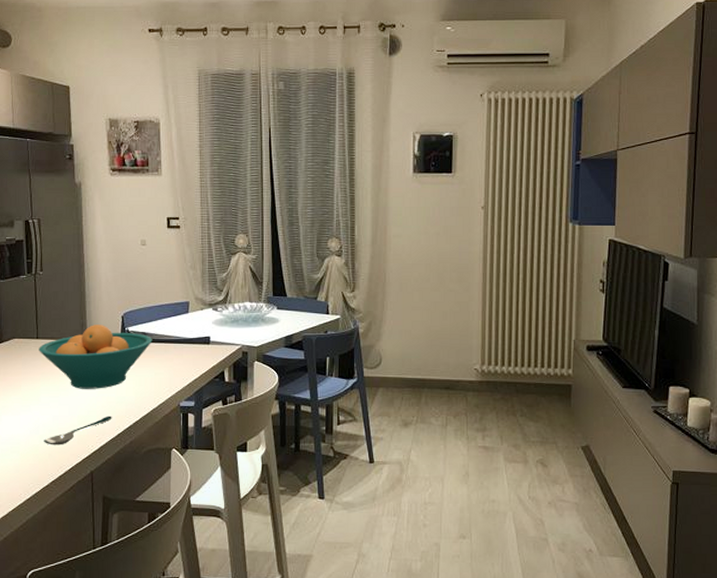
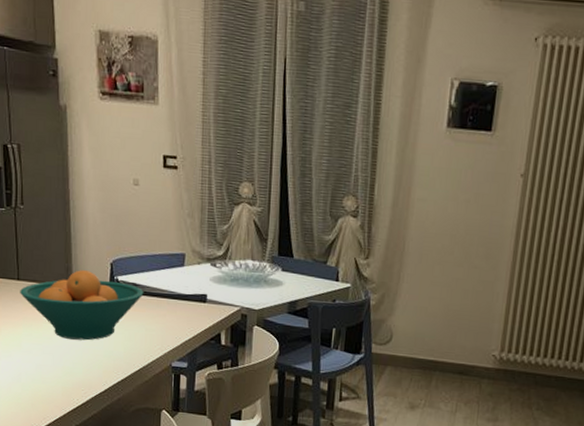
soupspoon: present [44,416,112,445] -> none [26,369,99,396]

